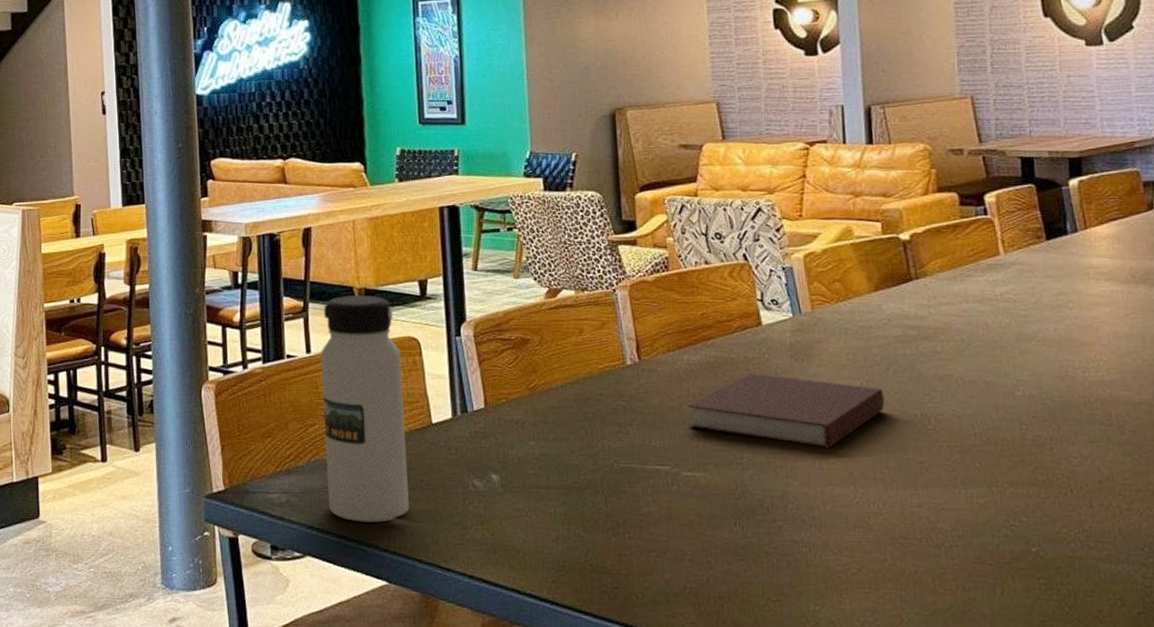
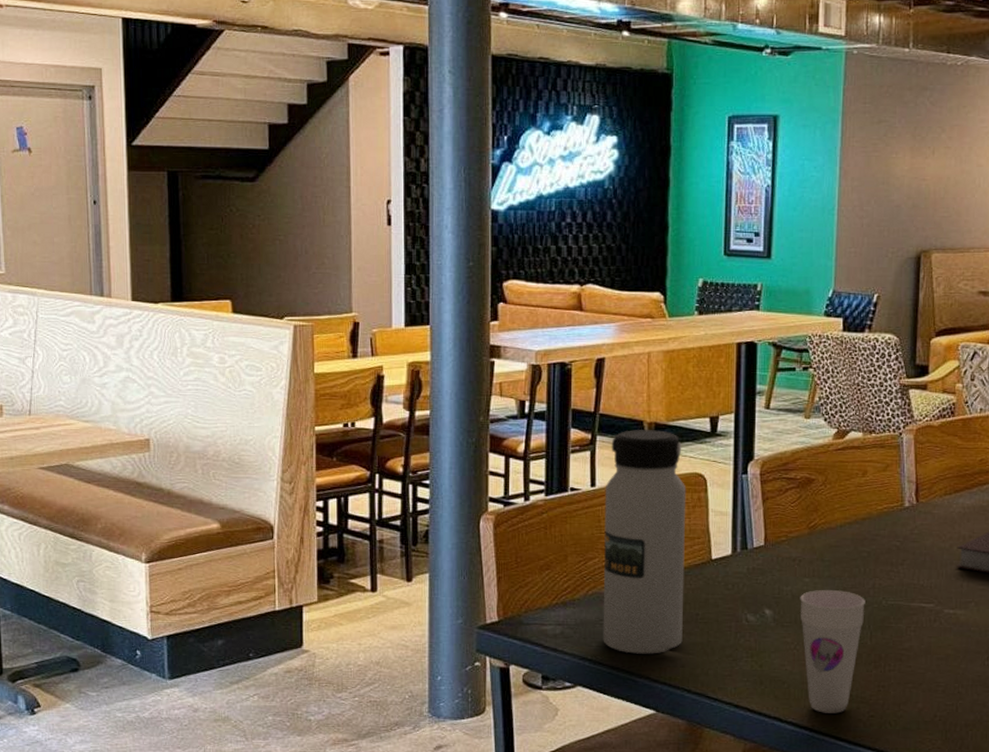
cup: none [526,453,597,585] -> present [800,590,865,714]

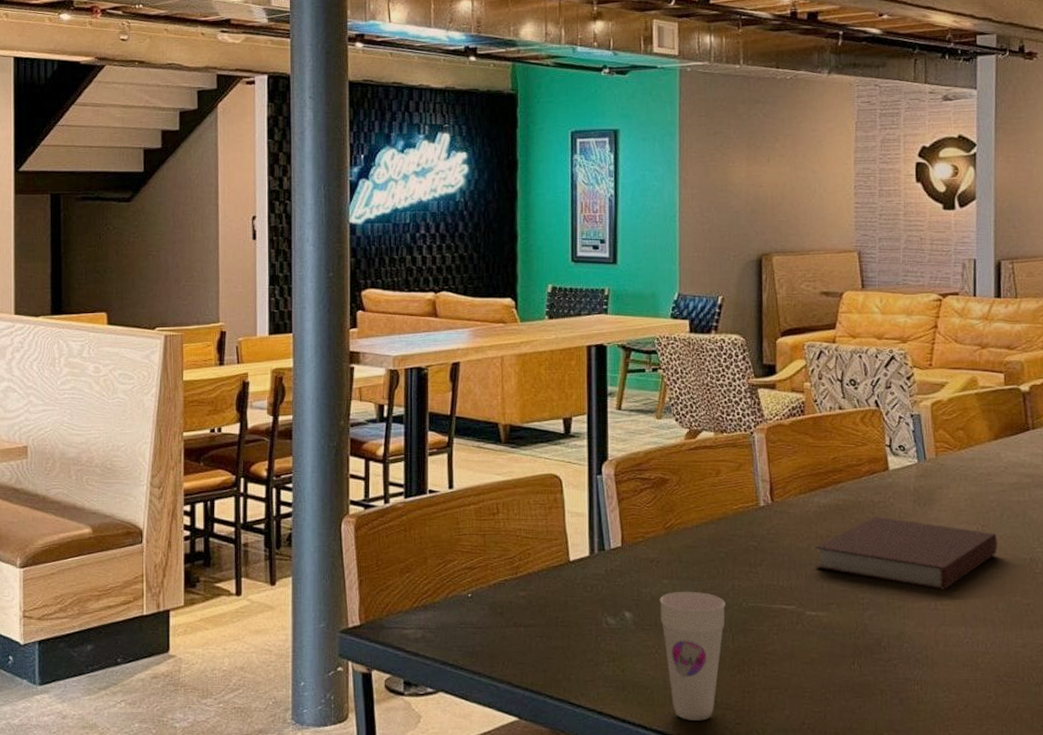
water bottle: present [603,430,687,654] -> none [462,432,543,659]

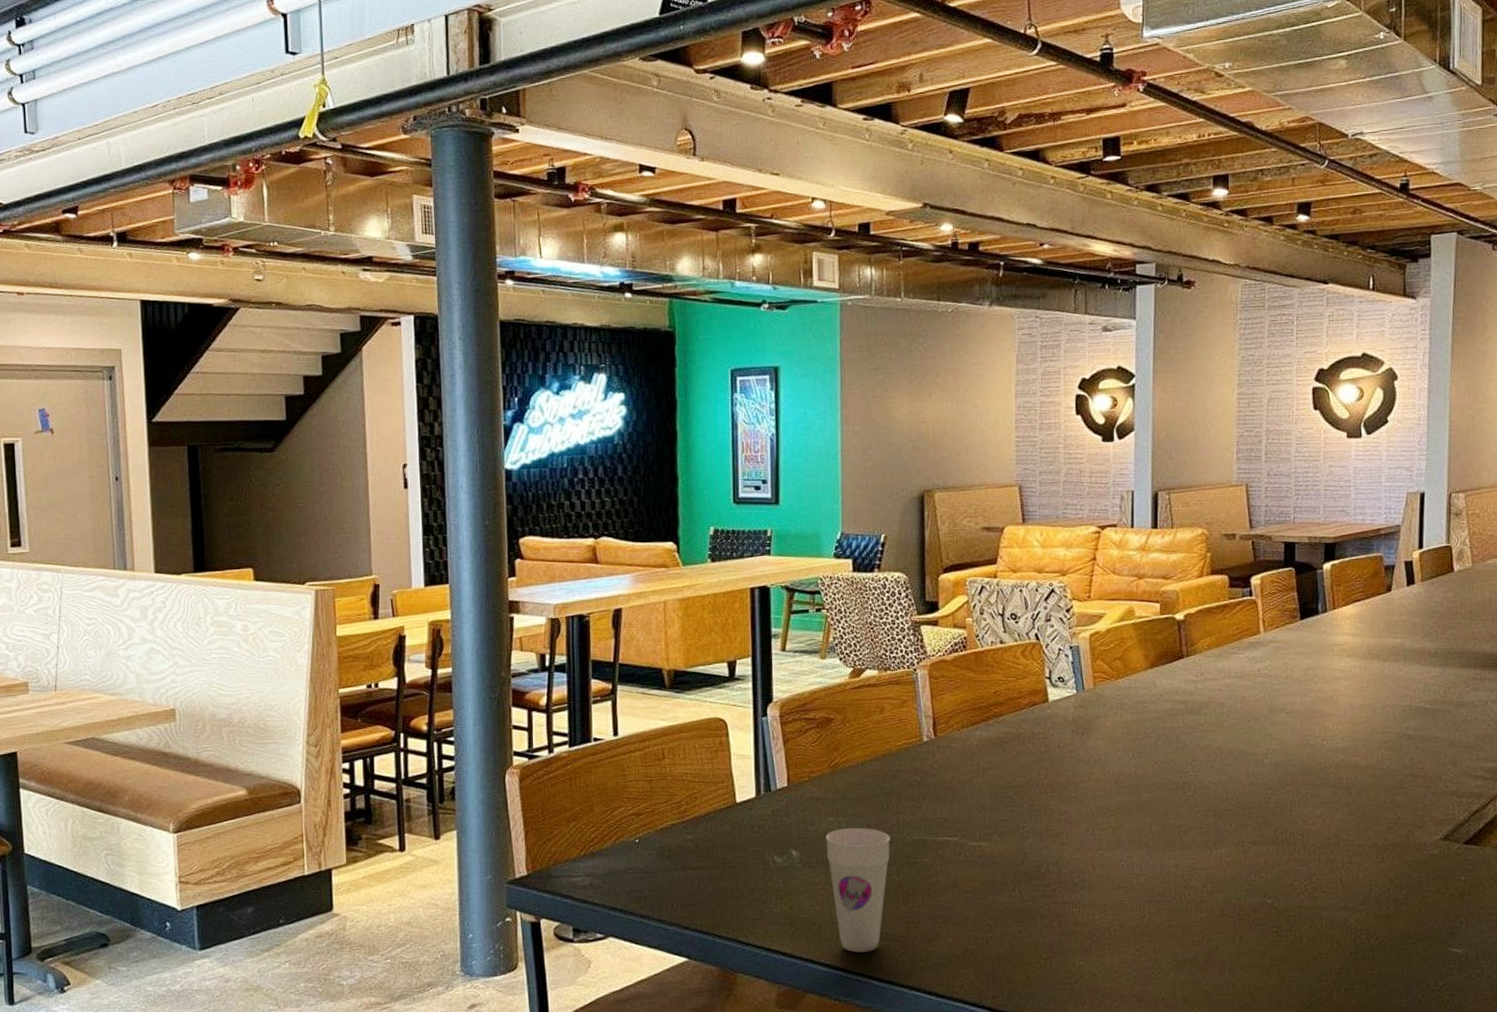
notebook: present [815,516,998,590] -> none [977,747,1152,816]

